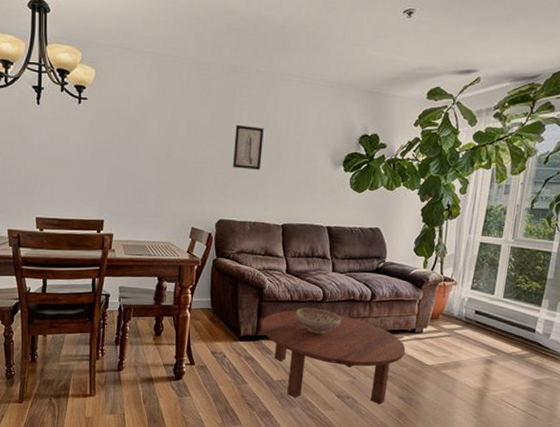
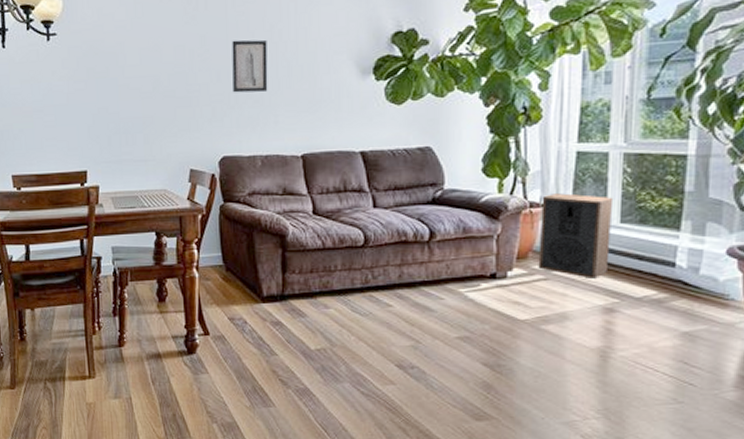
coffee table: present [261,310,406,405] -> none [288,260,486,375]
decorative bowl: present [296,307,341,334] -> none [332,255,391,288]
speaker: none [445,272,501,338] -> present [538,193,614,279]

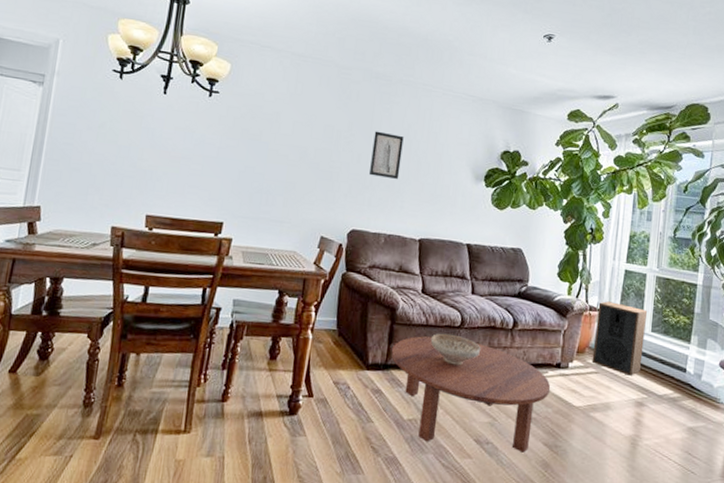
coffee table: none [288,260,486,375] -> present [391,335,551,453]
decorative bowl: none [332,255,391,288] -> present [431,333,480,366]

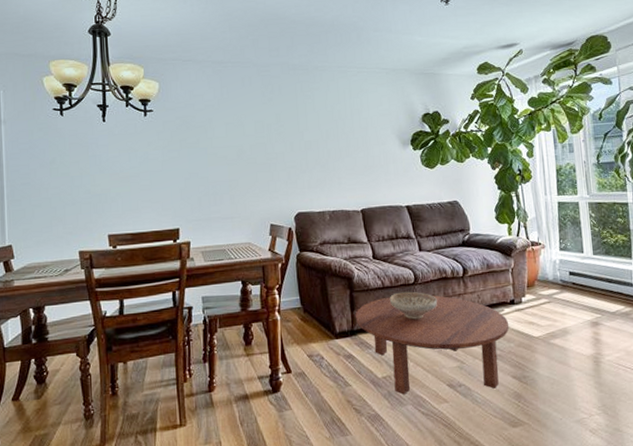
wall art: present [369,131,404,179] -> none [301,118,332,160]
speaker: present [592,301,648,376] -> none [539,234,590,300]

